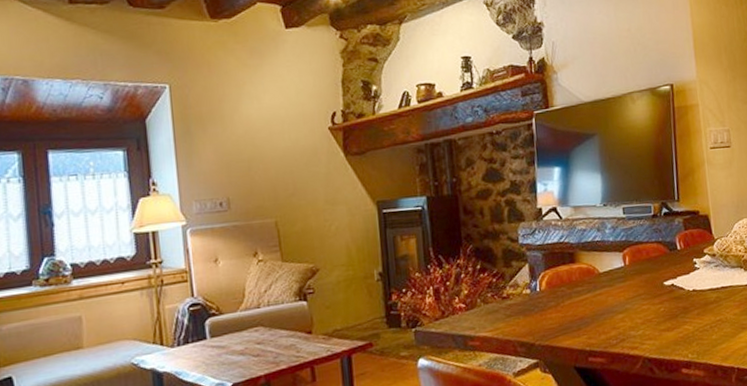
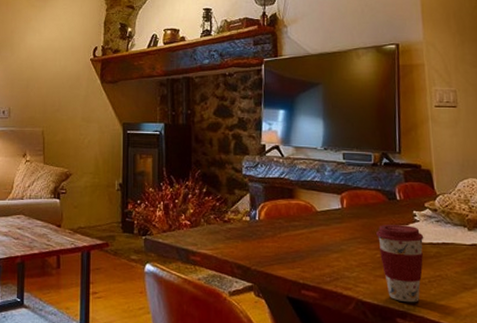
coffee cup: none [659,274,705,352] -> present [376,225,424,303]

